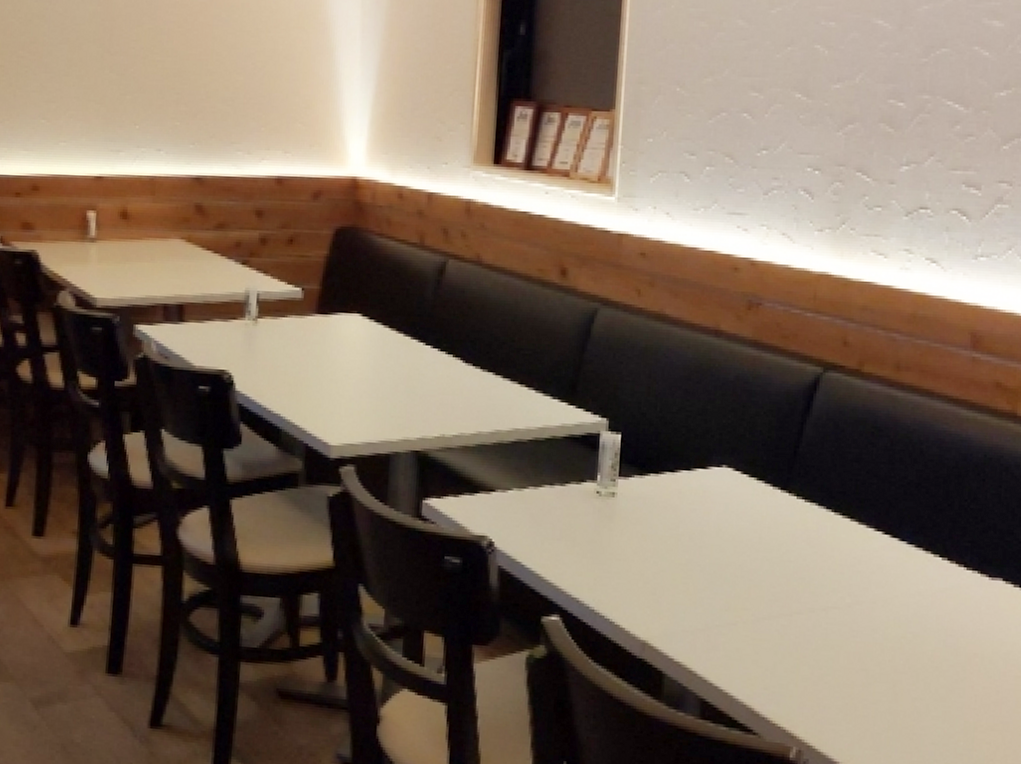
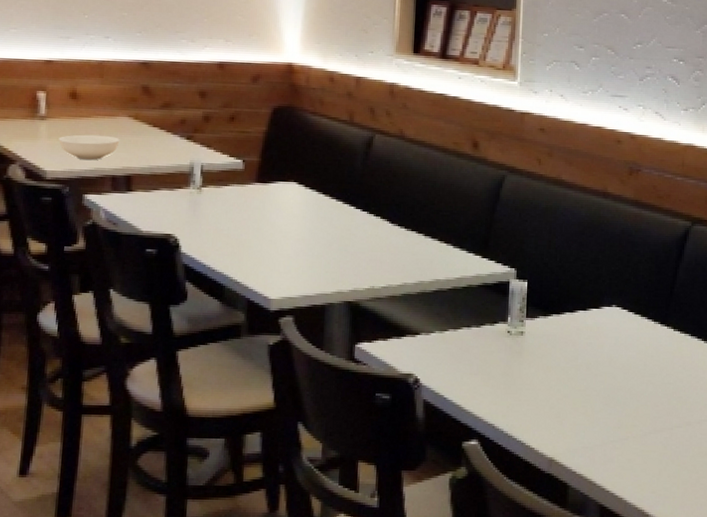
bowl: none [109,258,172,287] -> present [59,134,120,161]

